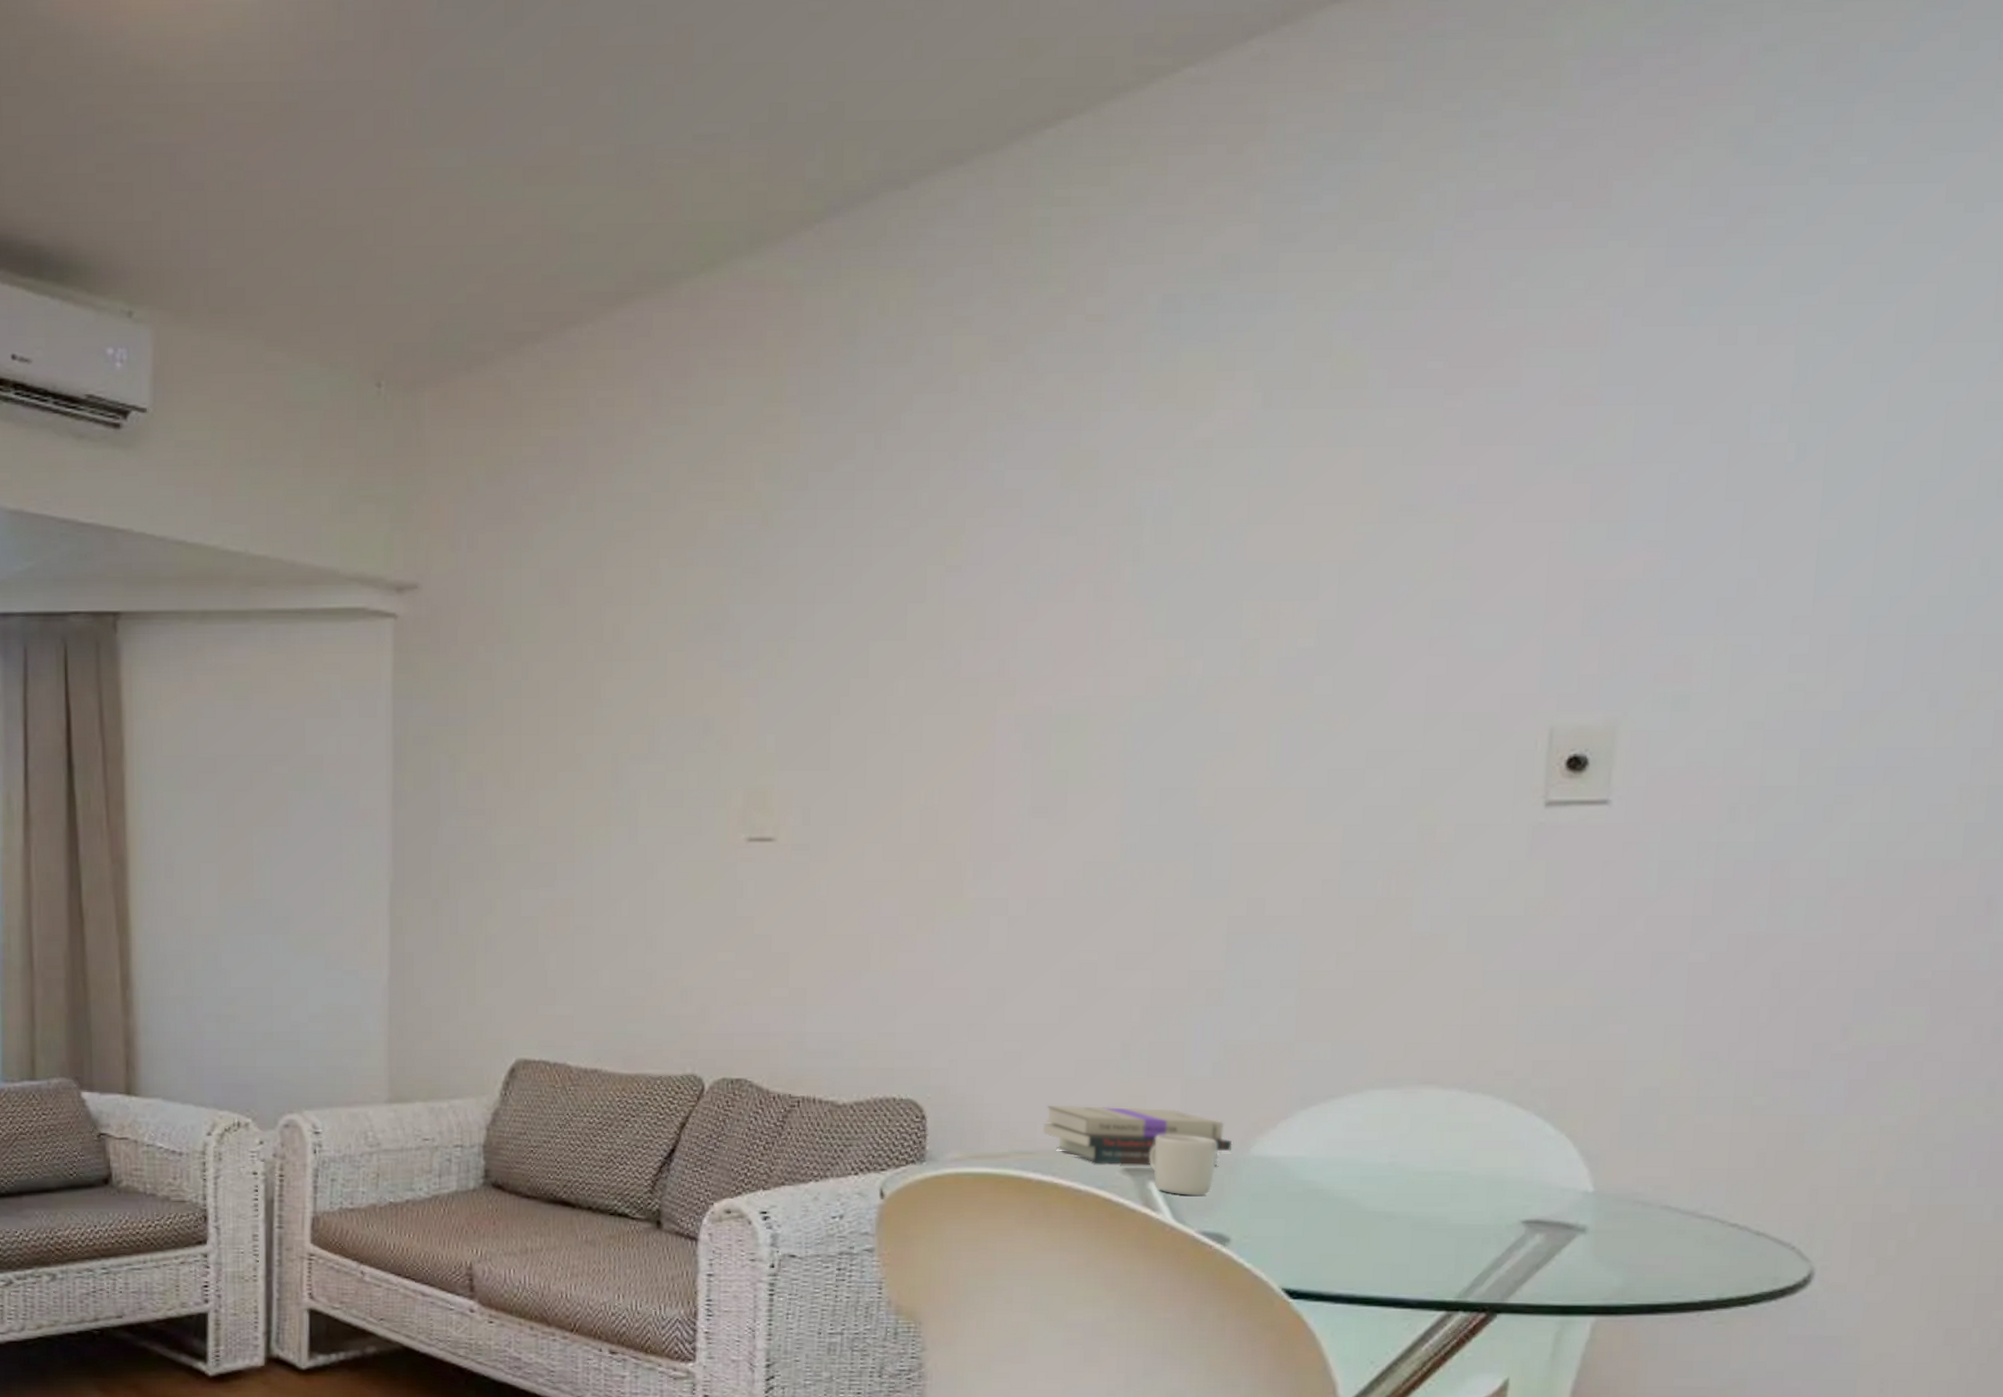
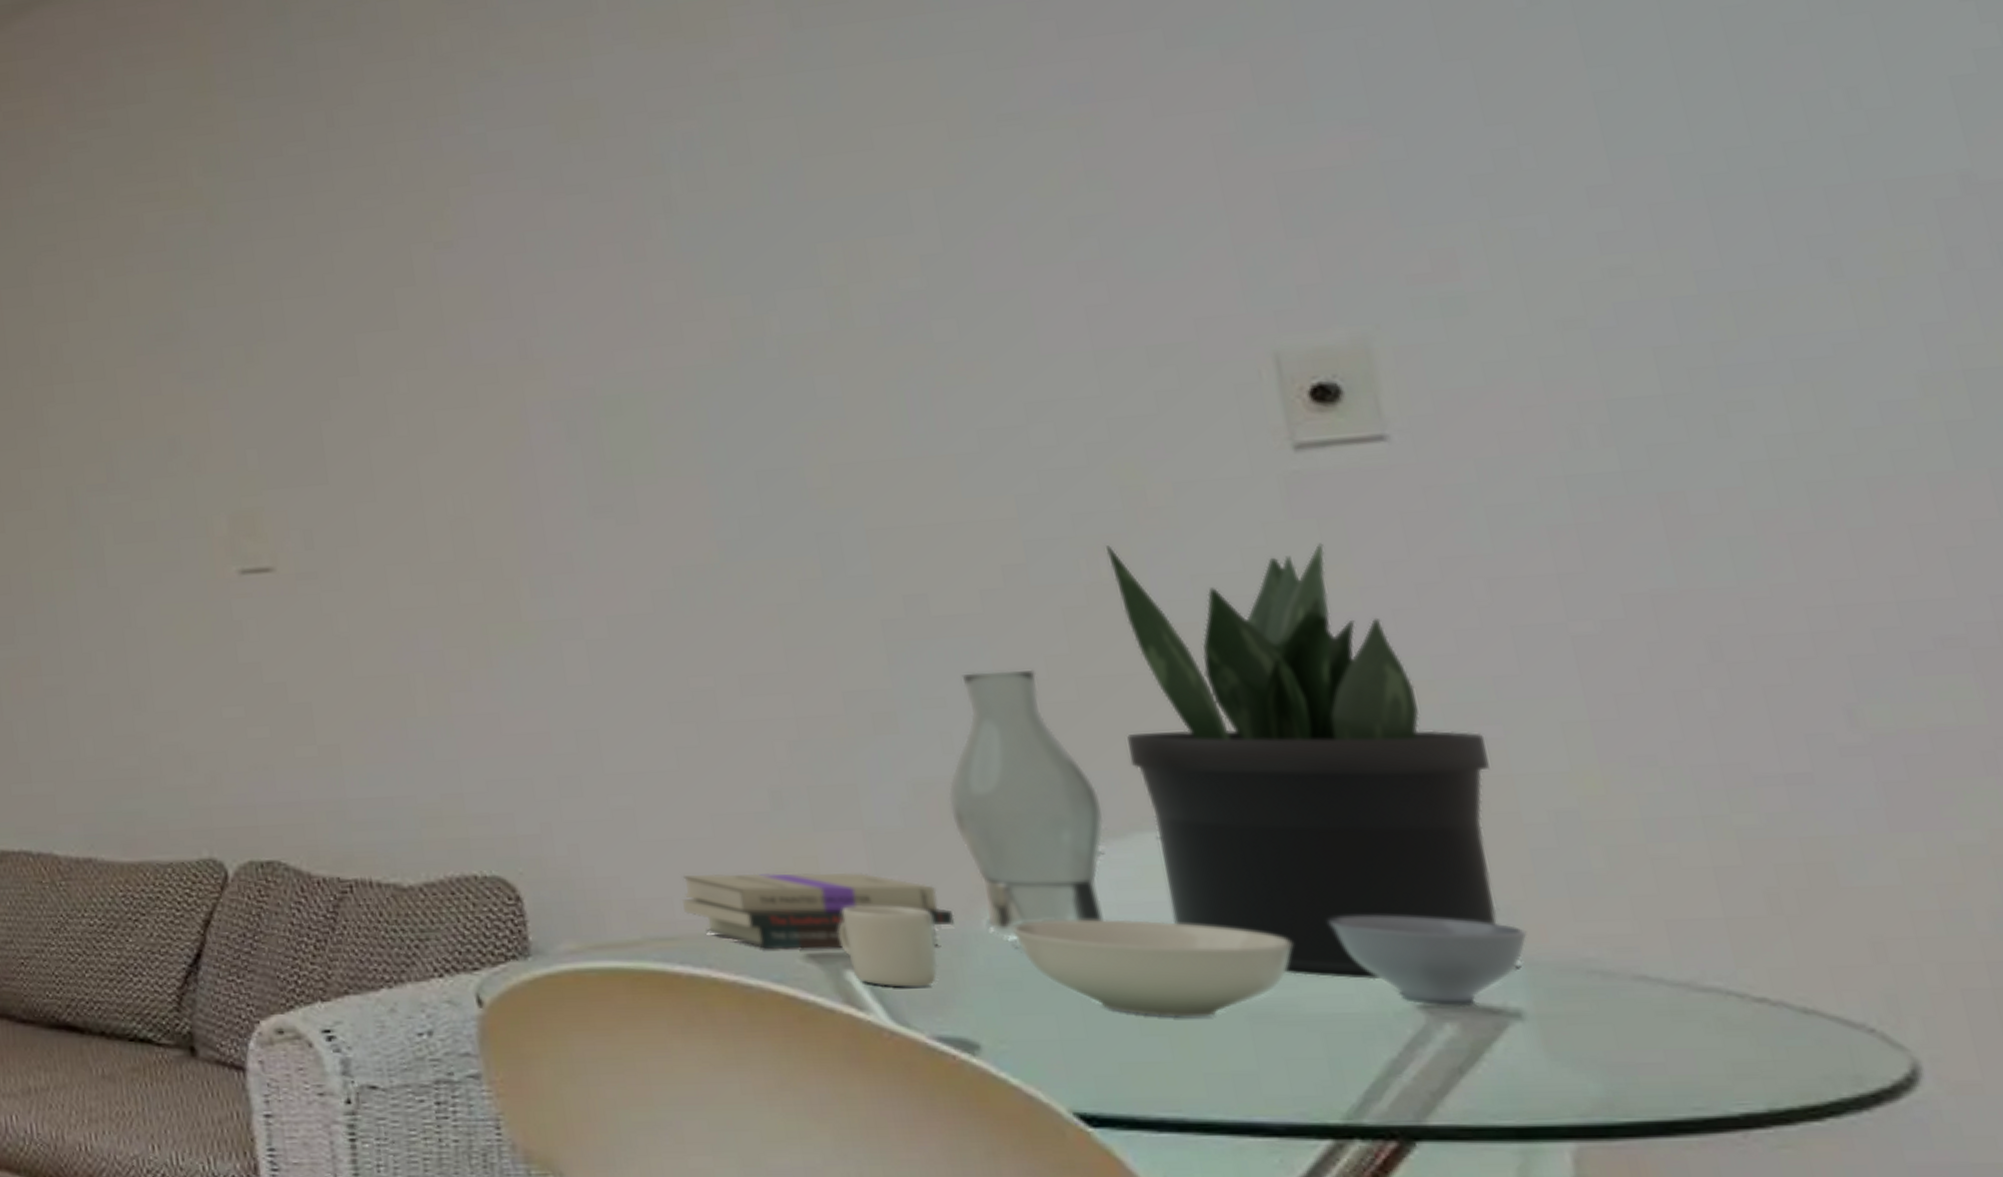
vase: none [1246,962,1351,1175] -> present [948,669,1106,955]
bowl: none [1269,1151,1454,1224] -> present [1011,918,1294,1017]
planter: none [1377,870,1614,1202] -> present [1106,543,1497,980]
bowl: none [1480,1156,1604,1224] -> present [1327,915,1528,1008]

